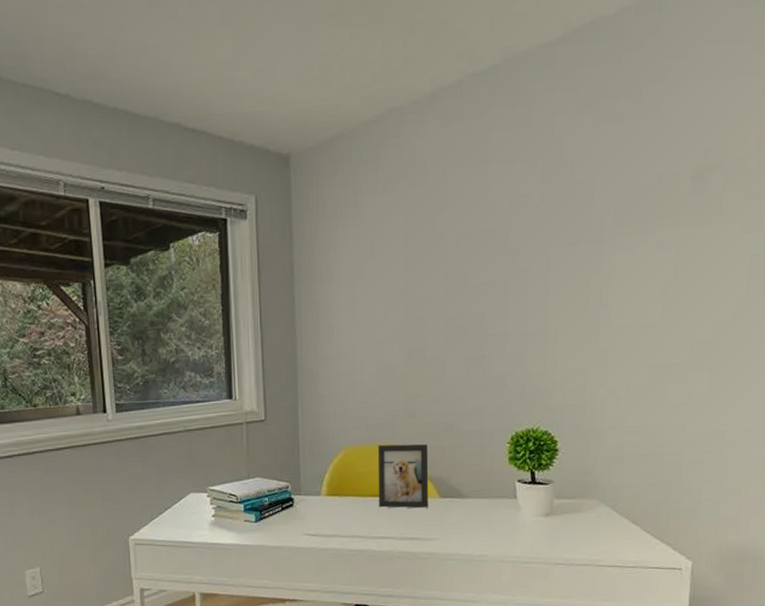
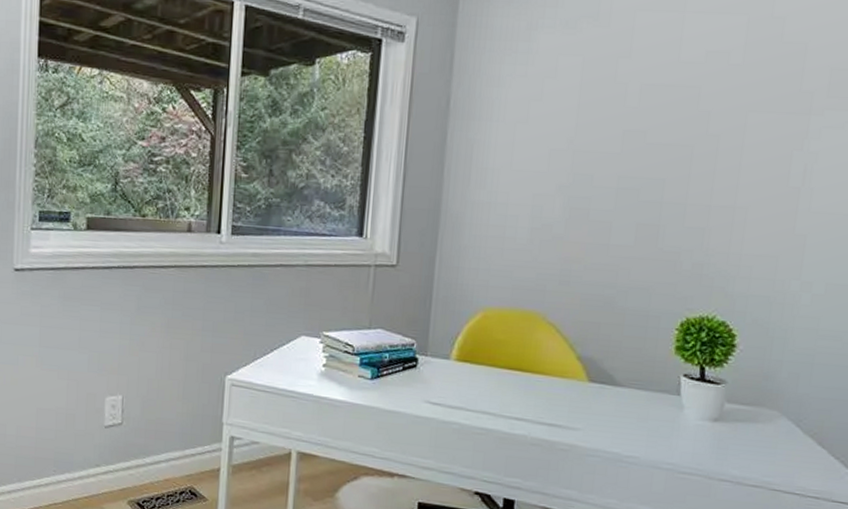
picture frame: present [377,444,429,509] -> none [515,312,581,392]

